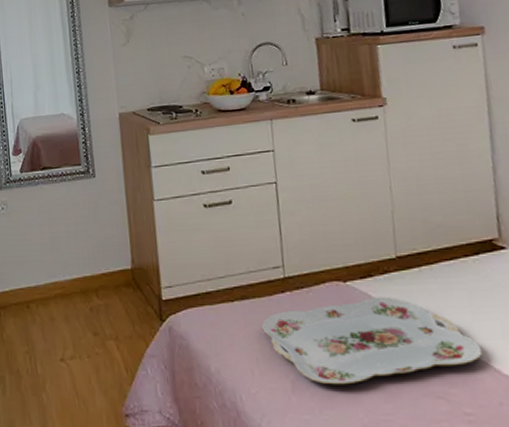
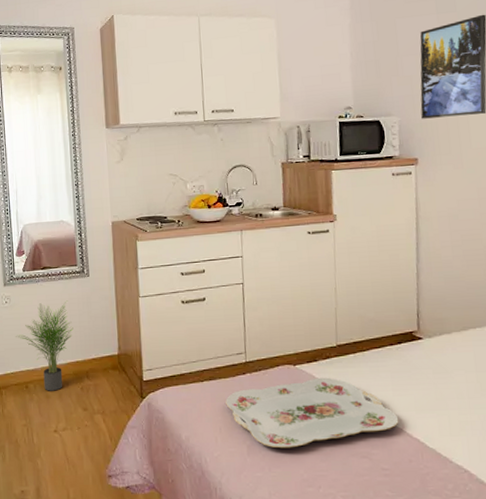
potted plant: none [14,205,79,312] -> present [16,300,73,391]

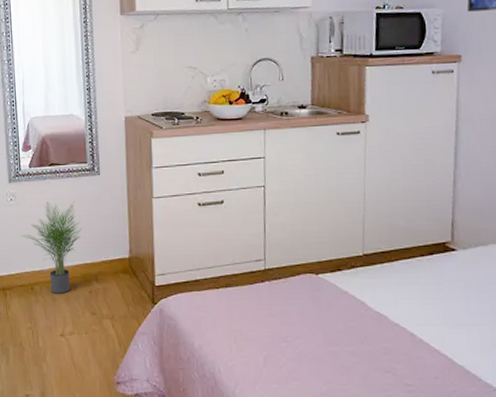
serving tray: present [225,377,399,448] -> none [242,288,426,360]

